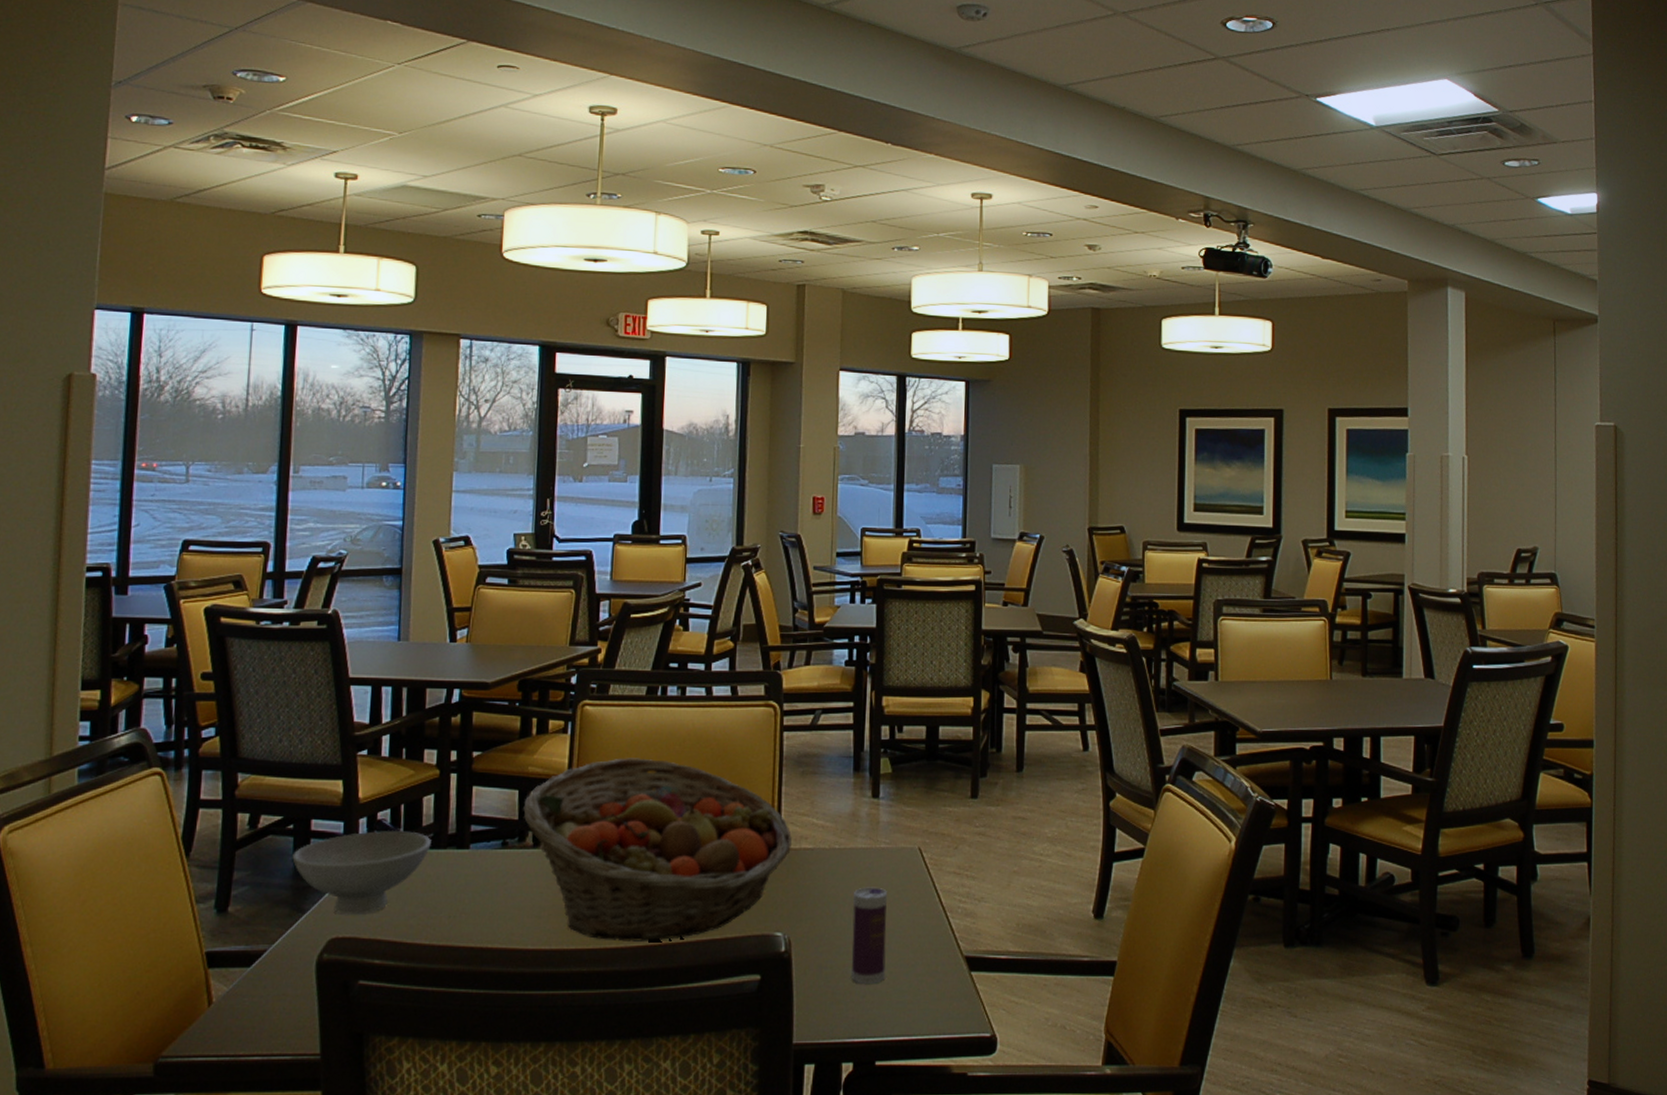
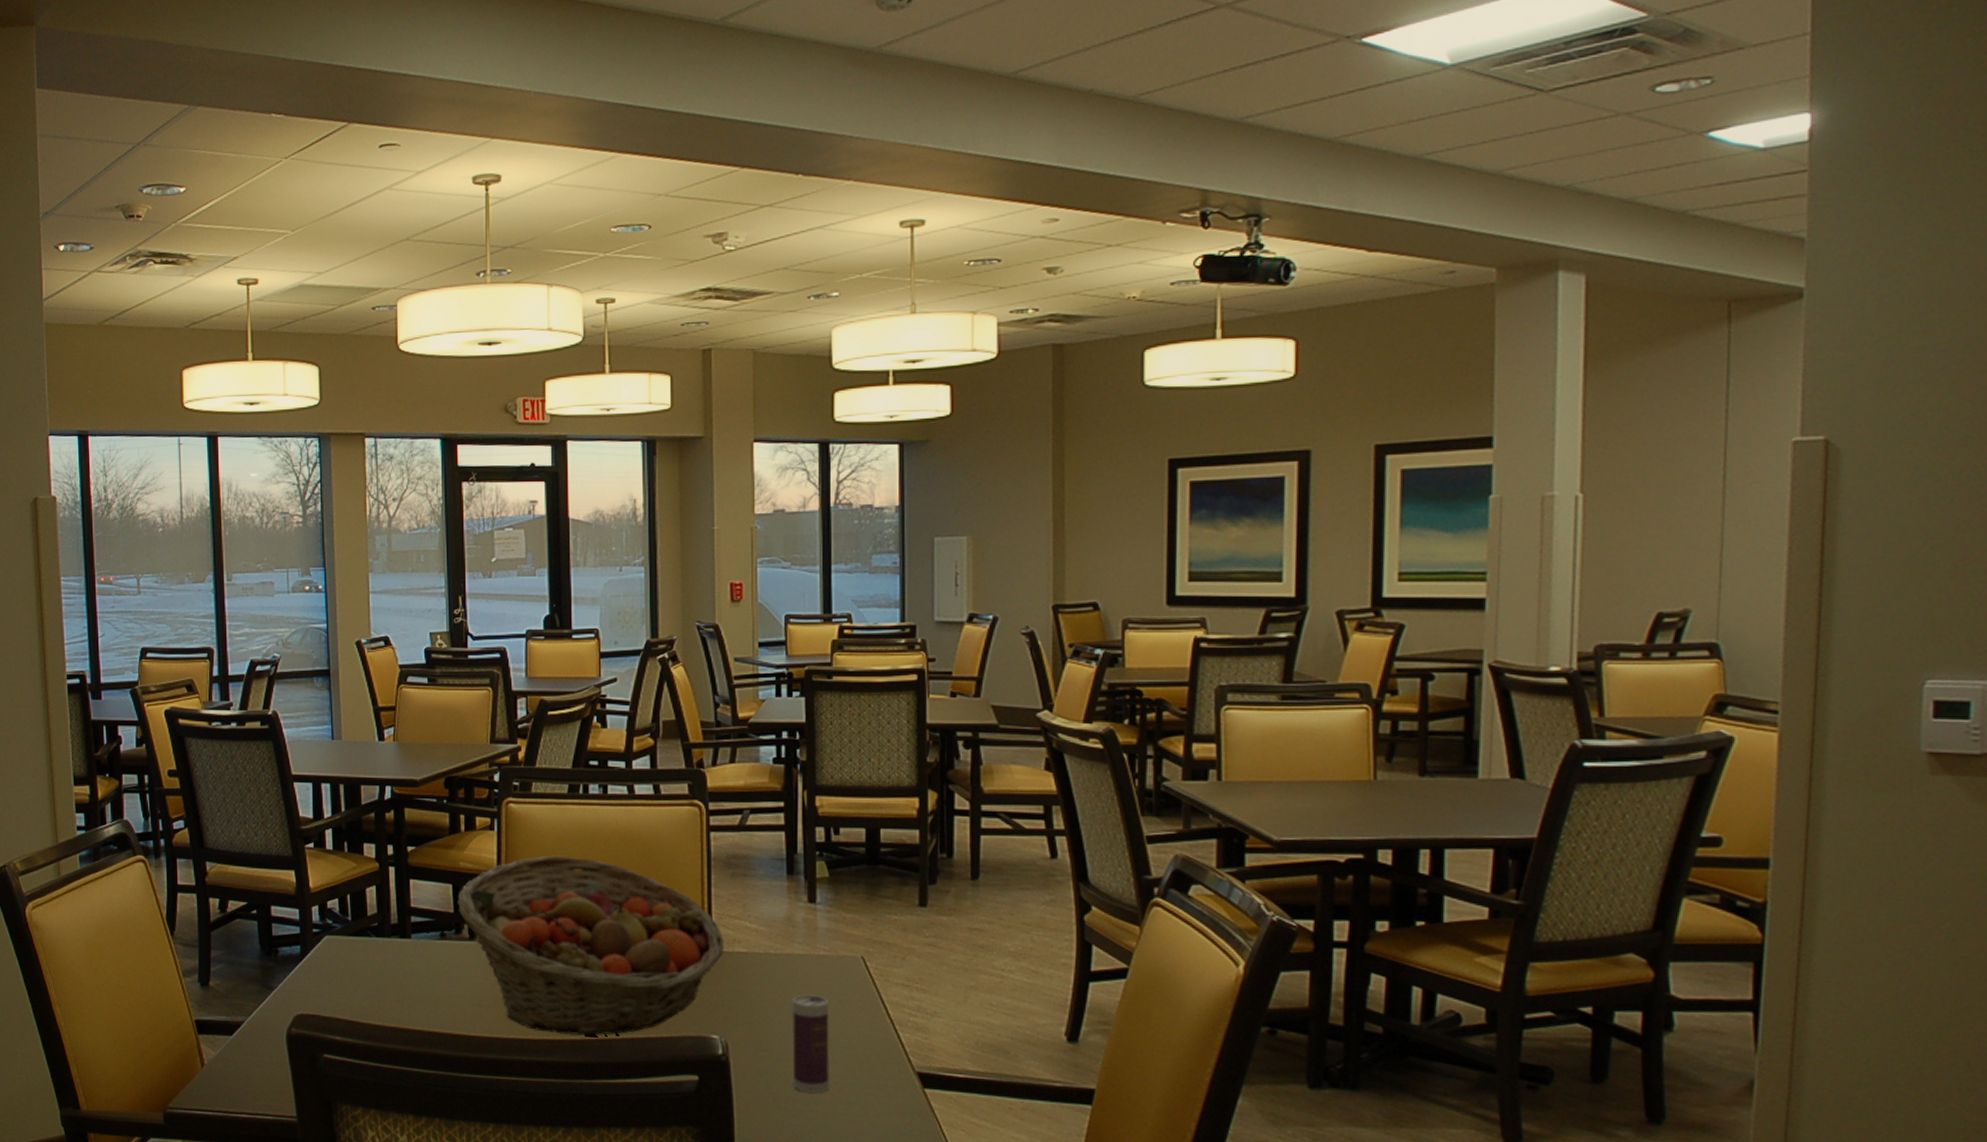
bowl: present [292,830,431,915] -> none [258,918,376,995]

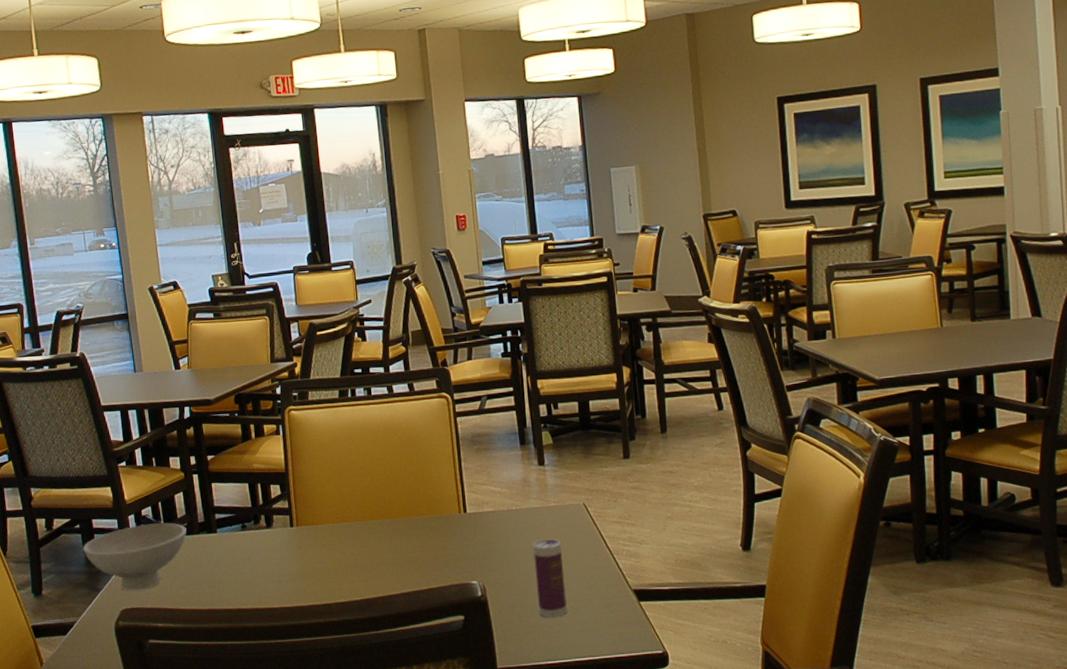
bowl: none [258,918,376,995] -> present [83,522,187,591]
fruit basket: present [457,855,724,1036] -> none [253,449,476,597]

